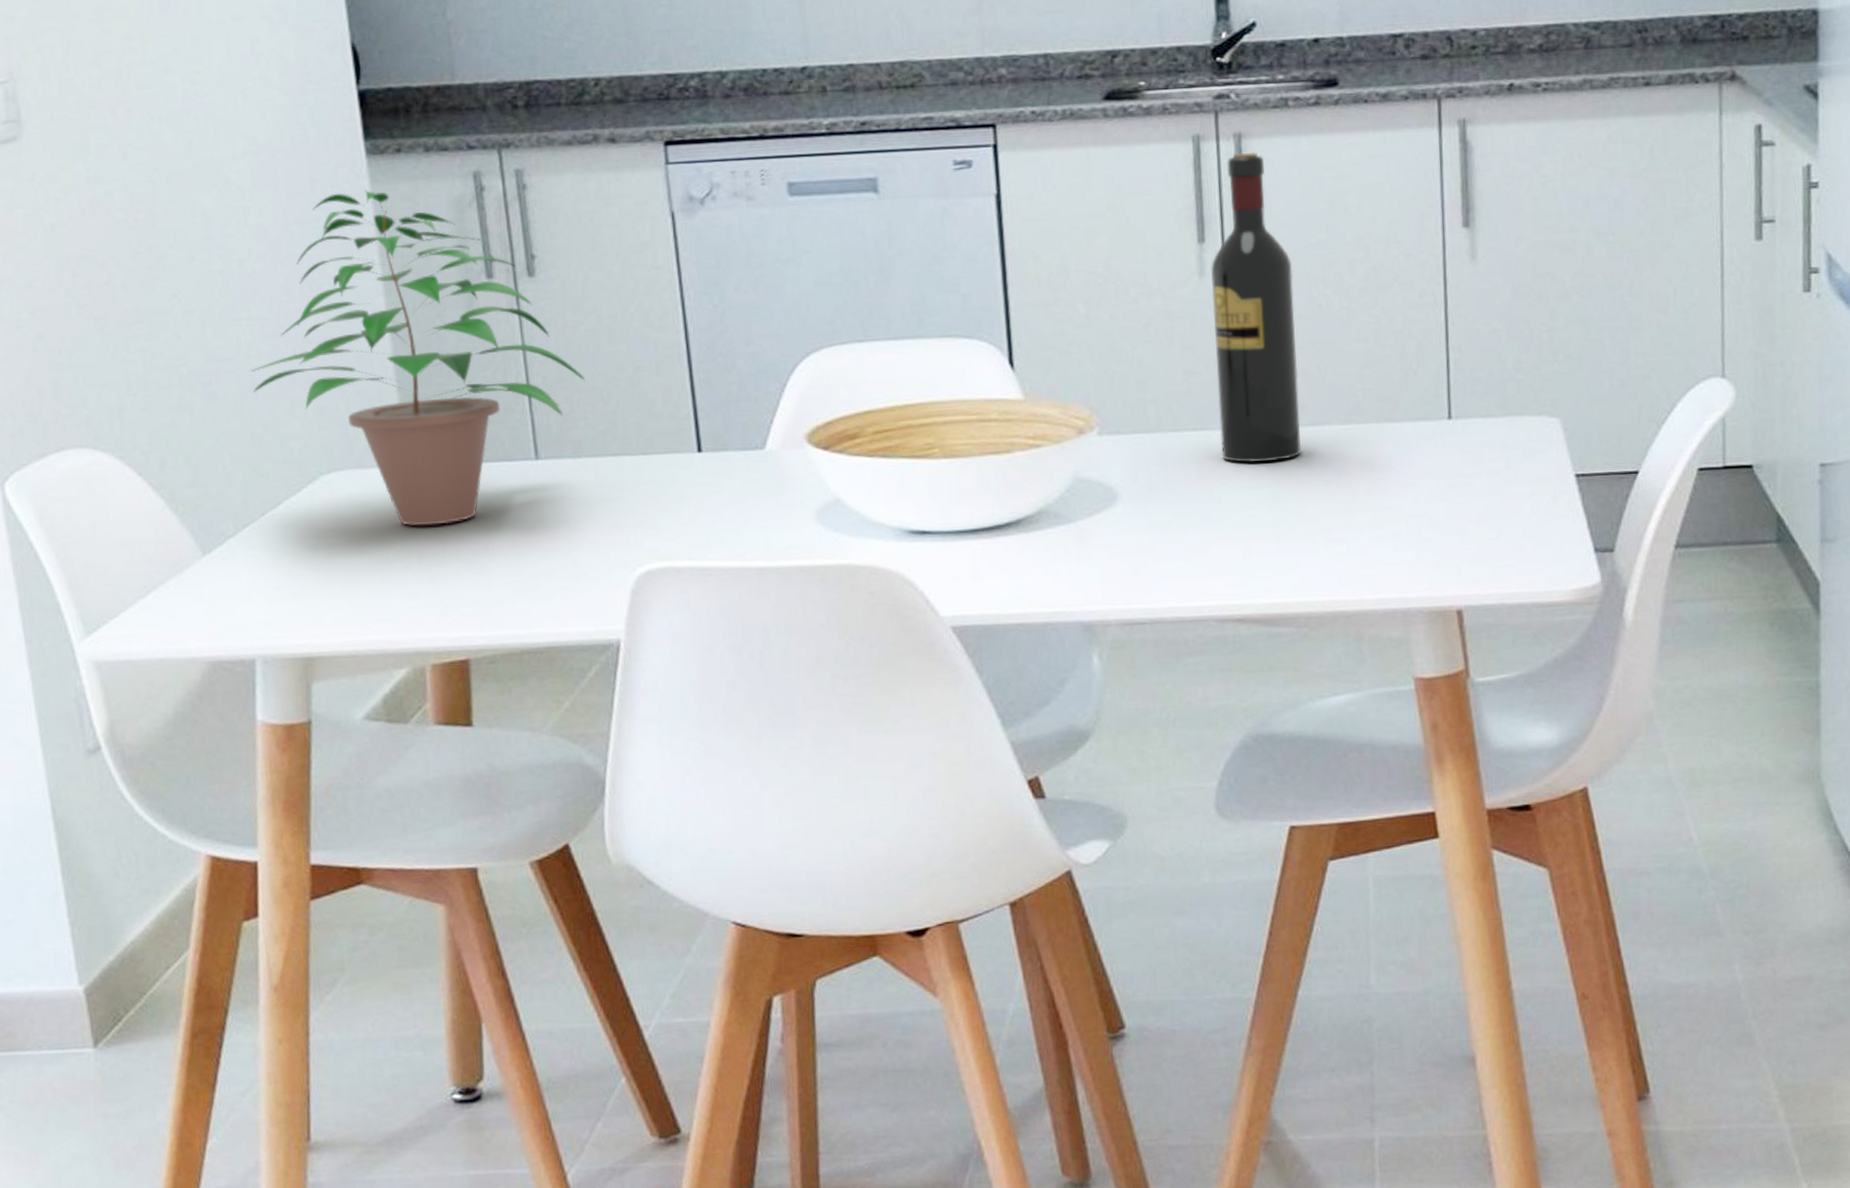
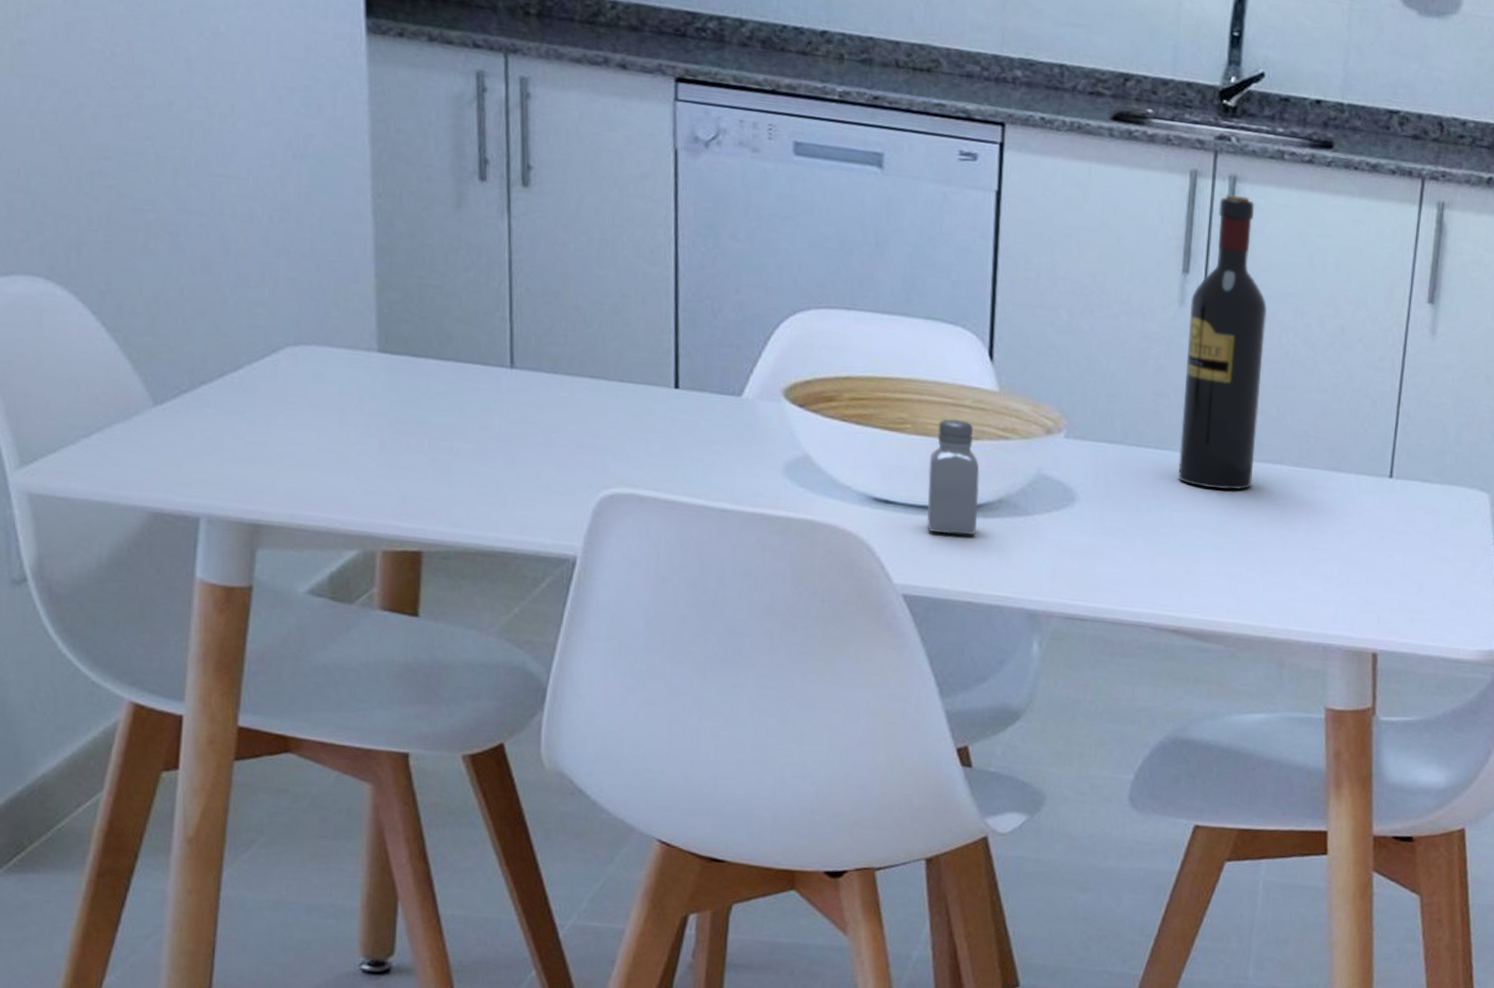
potted plant: present [249,190,586,526] -> none [221,65,570,416]
saltshaker: none [961,435,1020,557] -> present [926,418,980,535]

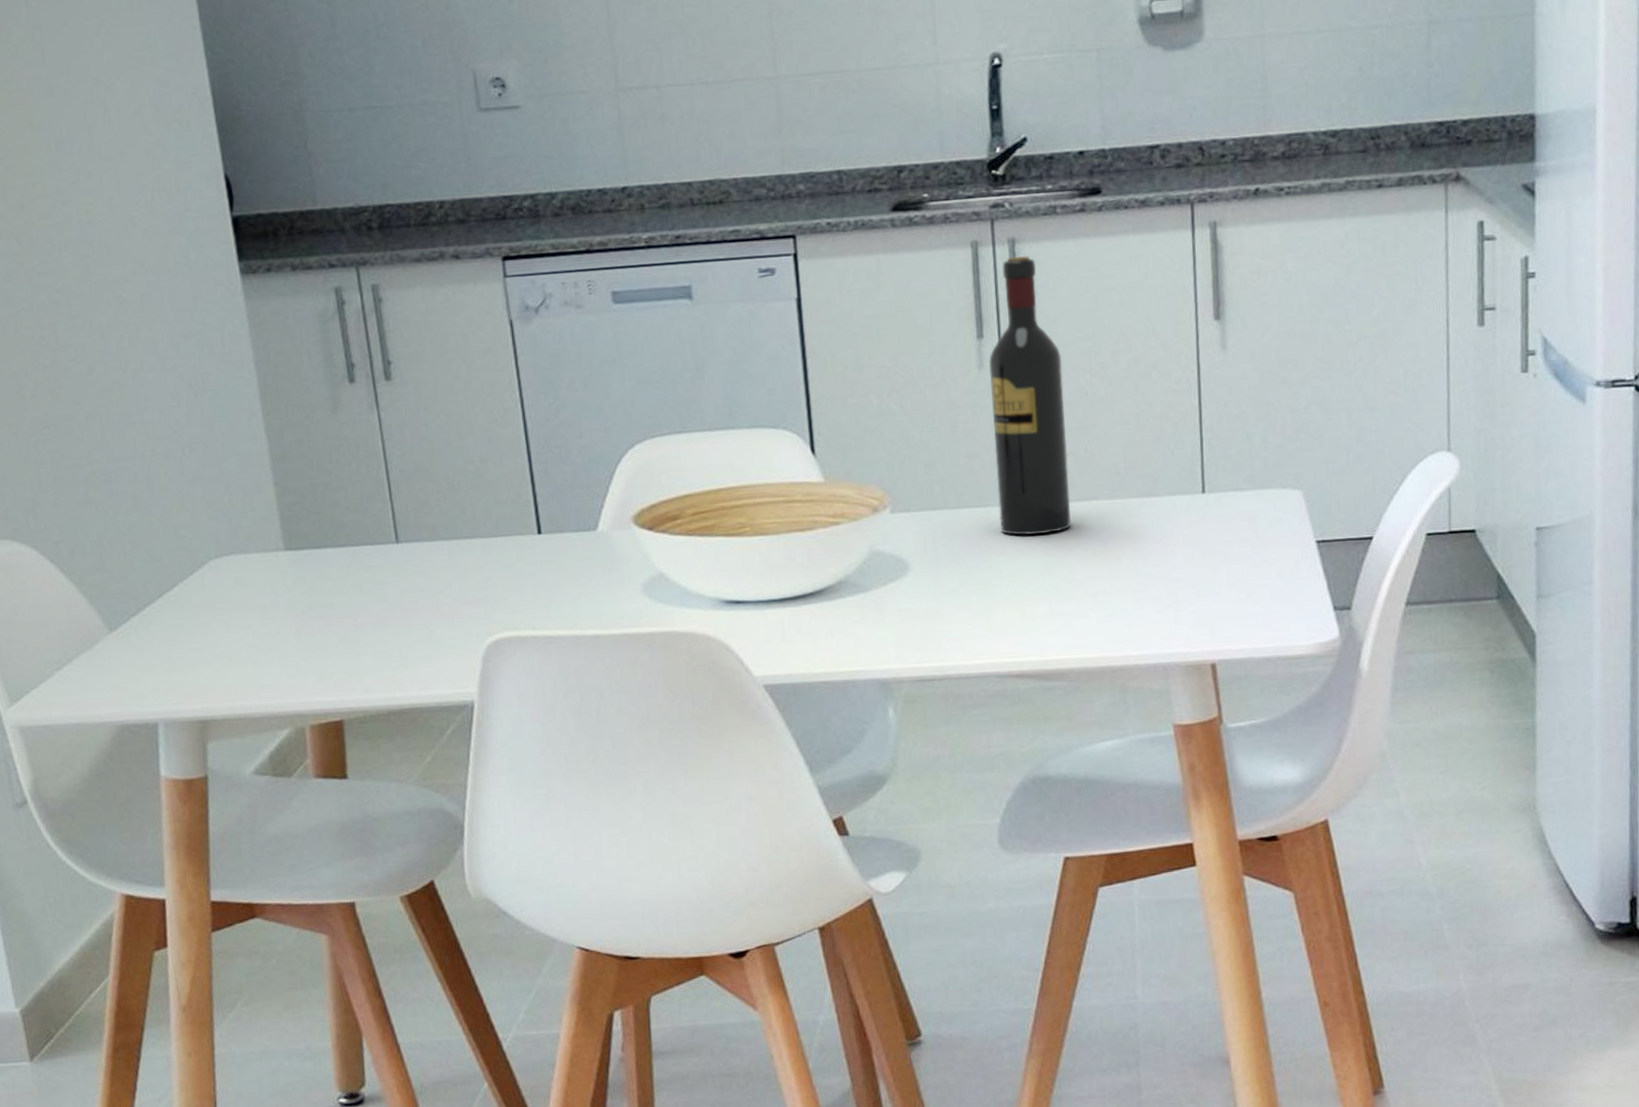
saltshaker: present [926,418,980,535] -> none [770,514,823,623]

